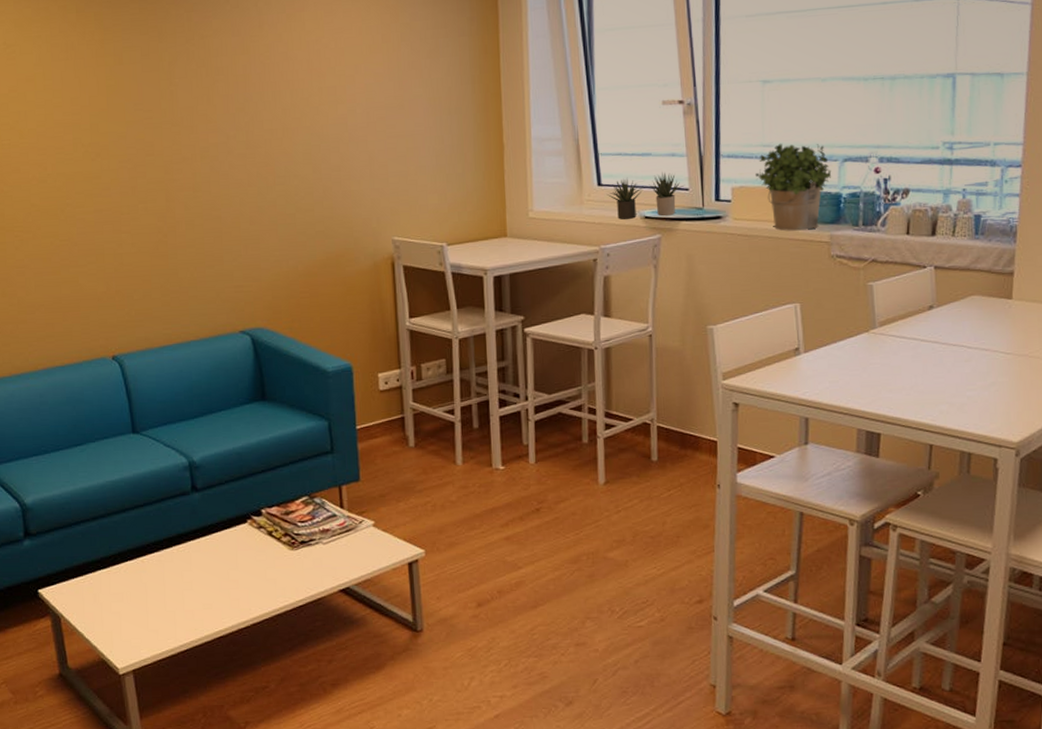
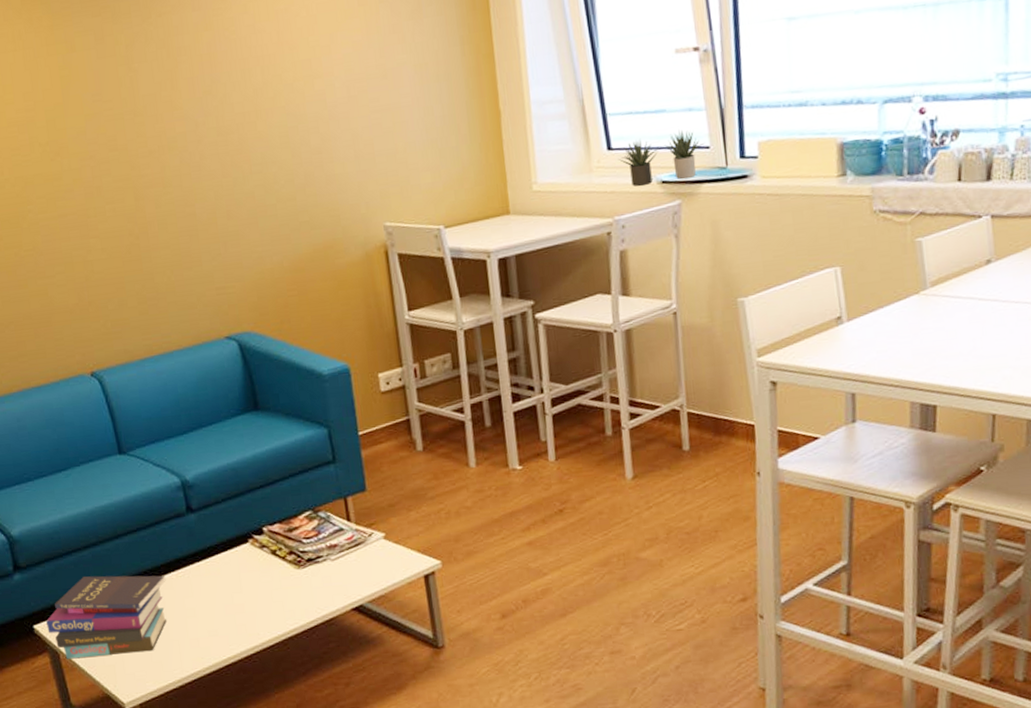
books: none [51,546,167,624] -> present [46,575,166,659]
potted plant: present [756,143,832,232] -> none [784,85,871,187]

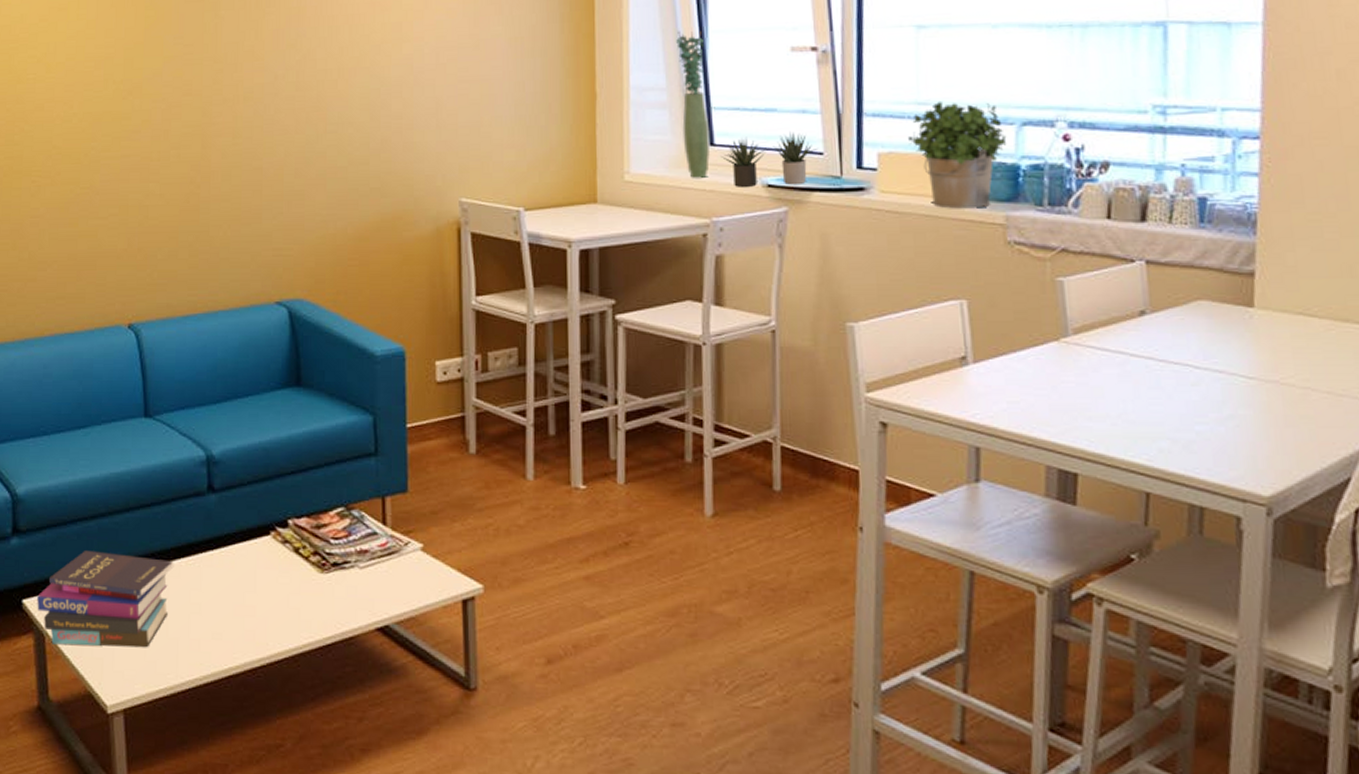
vase: none [570,41,609,183] -> present [676,31,711,179]
potted plant: none [784,85,871,187] -> present [908,100,1007,209]

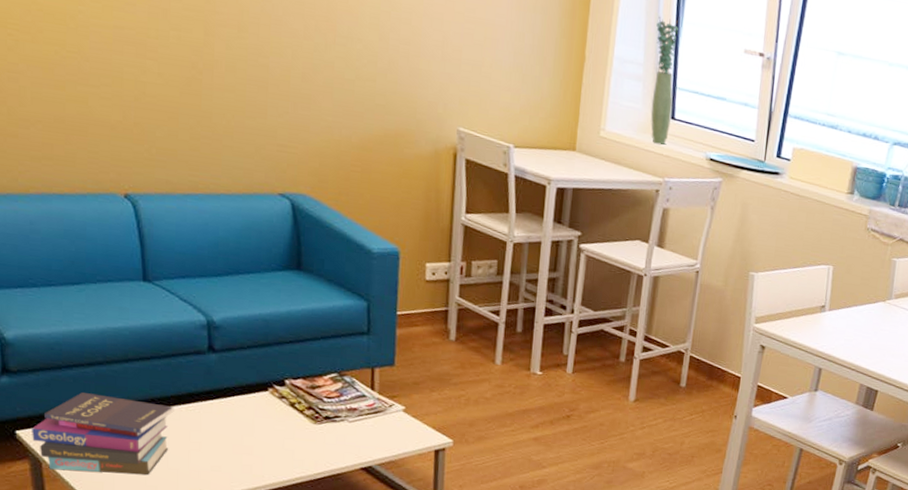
succulent plant: present [720,132,817,189] -> none [678,116,751,163]
potted plant: present [908,100,1007,209] -> none [816,115,882,201]

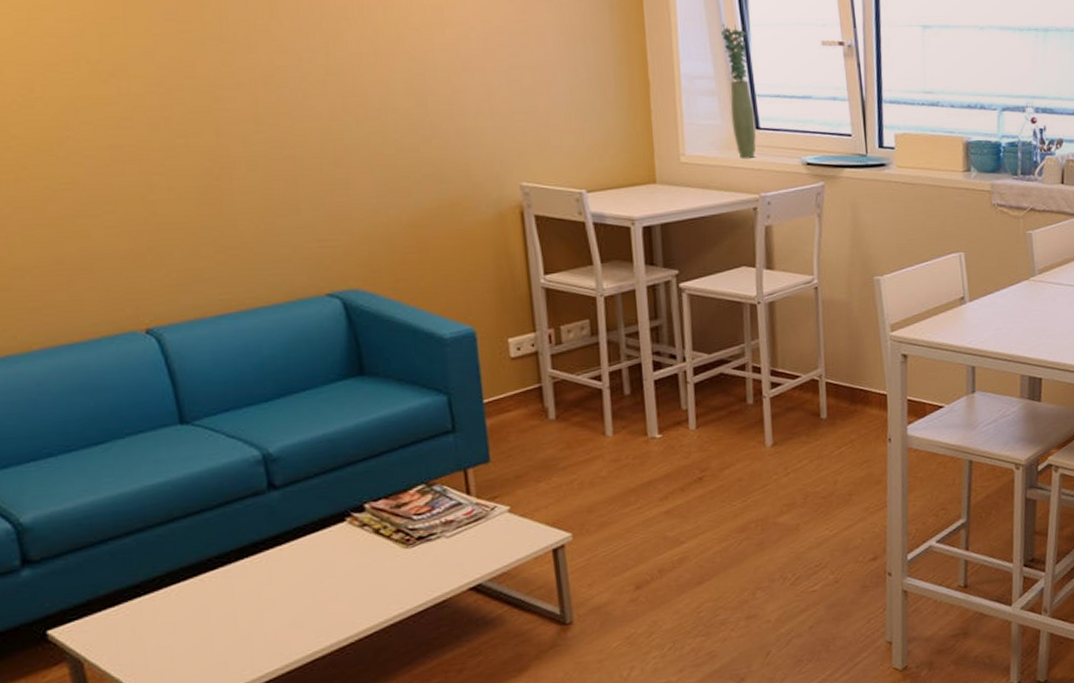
books: present [32,393,174,475] -> none [66,562,237,669]

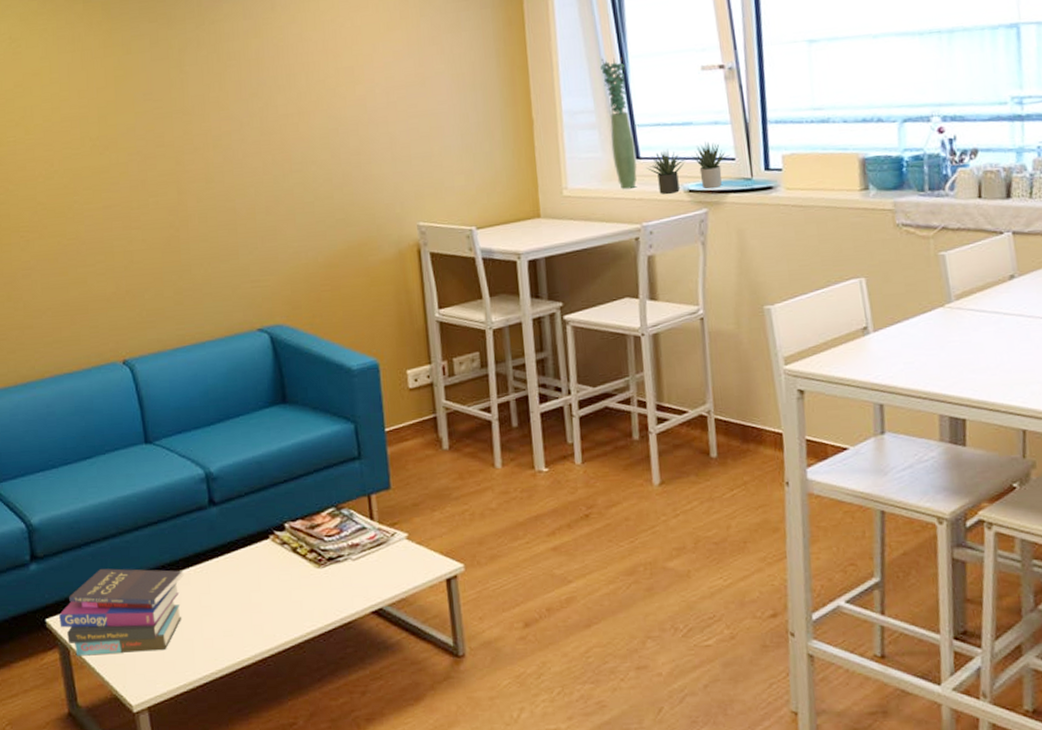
books: none [66,562,237,669] -> present [59,568,184,656]
succulent plant: none [765,116,846,167] -> present [646,141,730,195]

